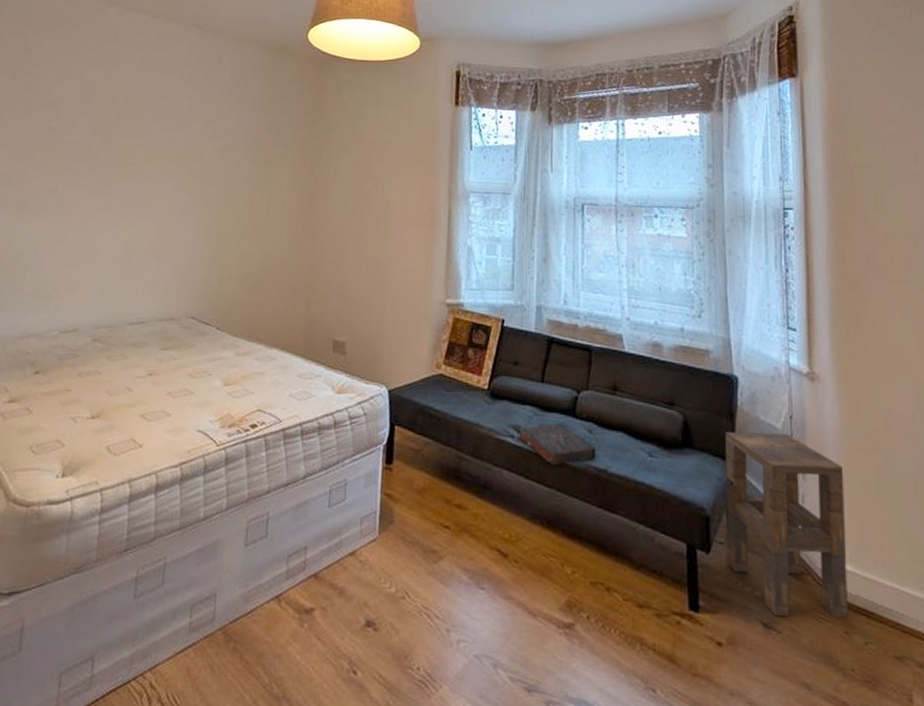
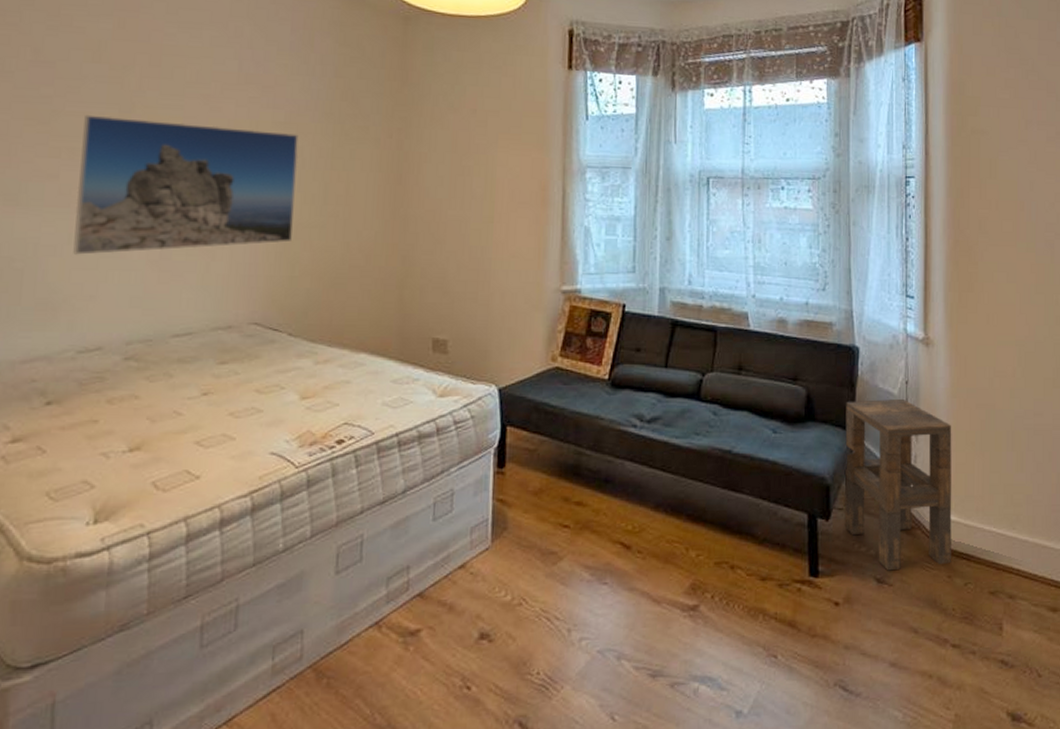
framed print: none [62,142,232,254] -> present [73,114,299,255]
book: present [518,423,596,465] -> none [641,409,720,451]

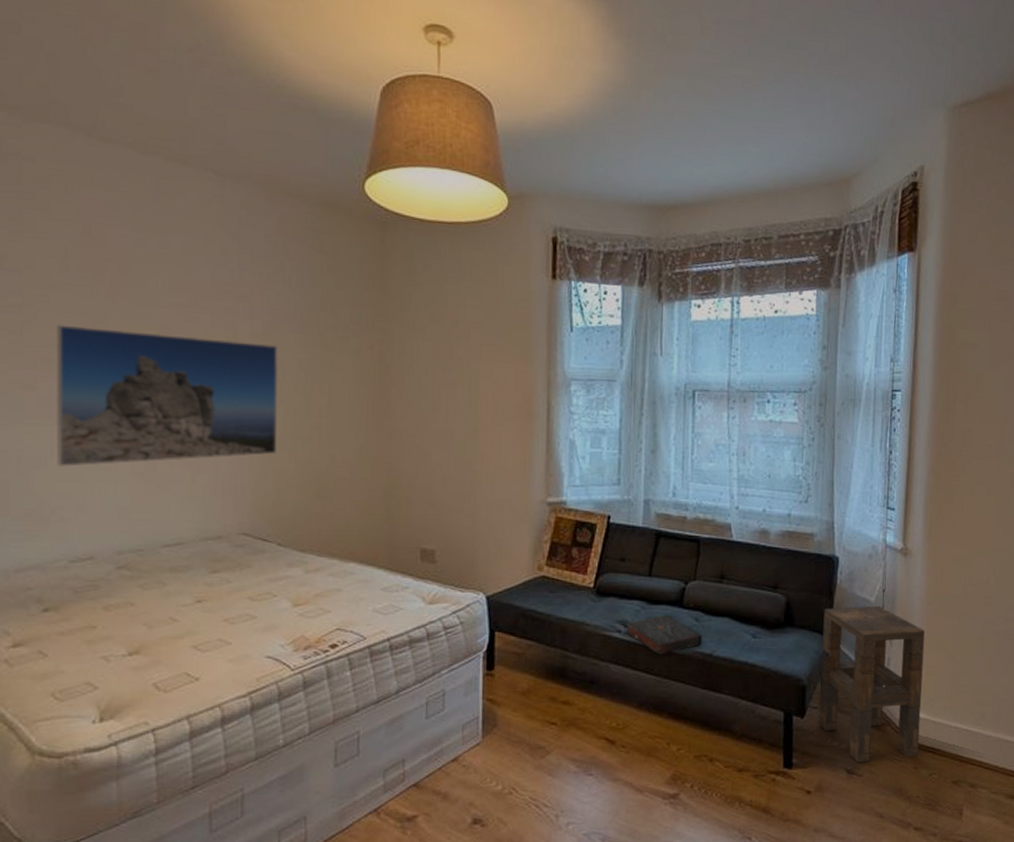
book: none [641,409,720,451] -> present [625,615,702,655]

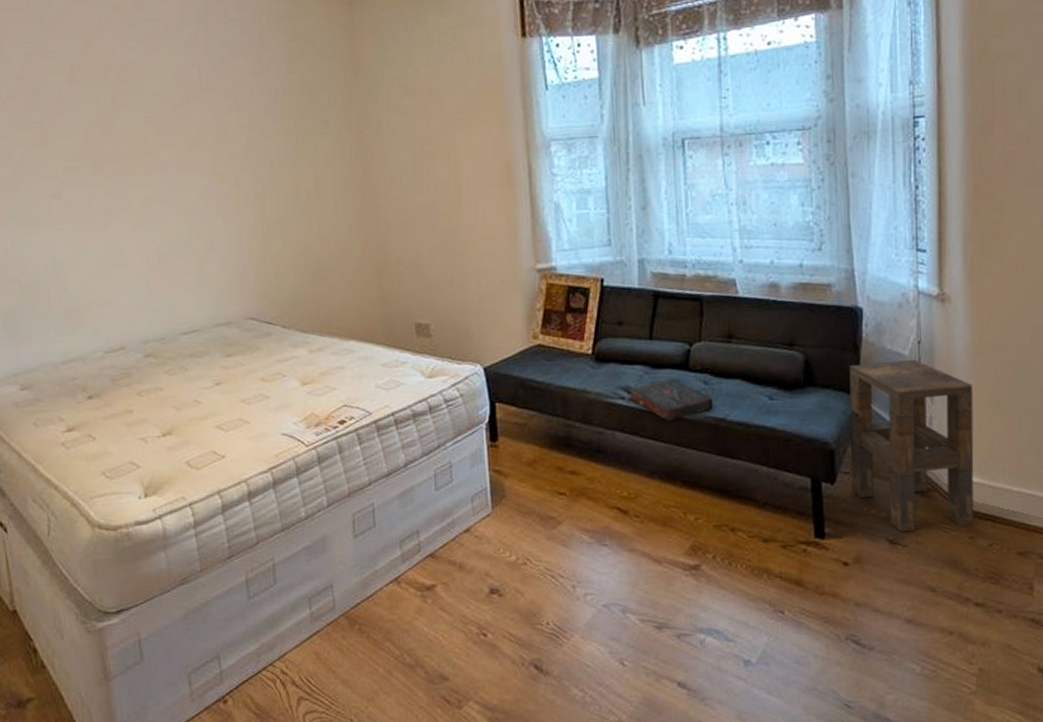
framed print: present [55,324,279,467] -> none [72,134,272,266]

